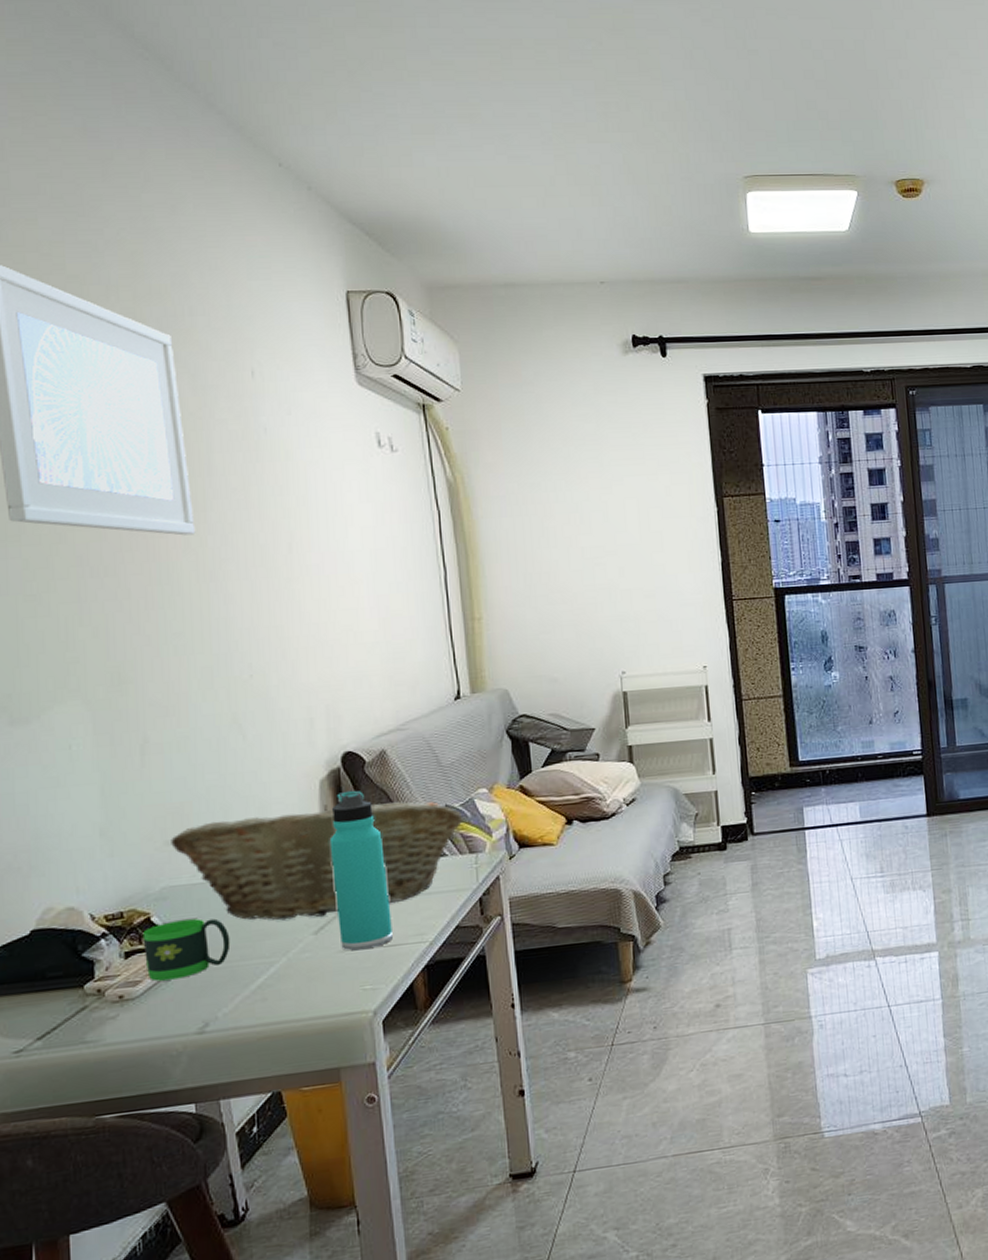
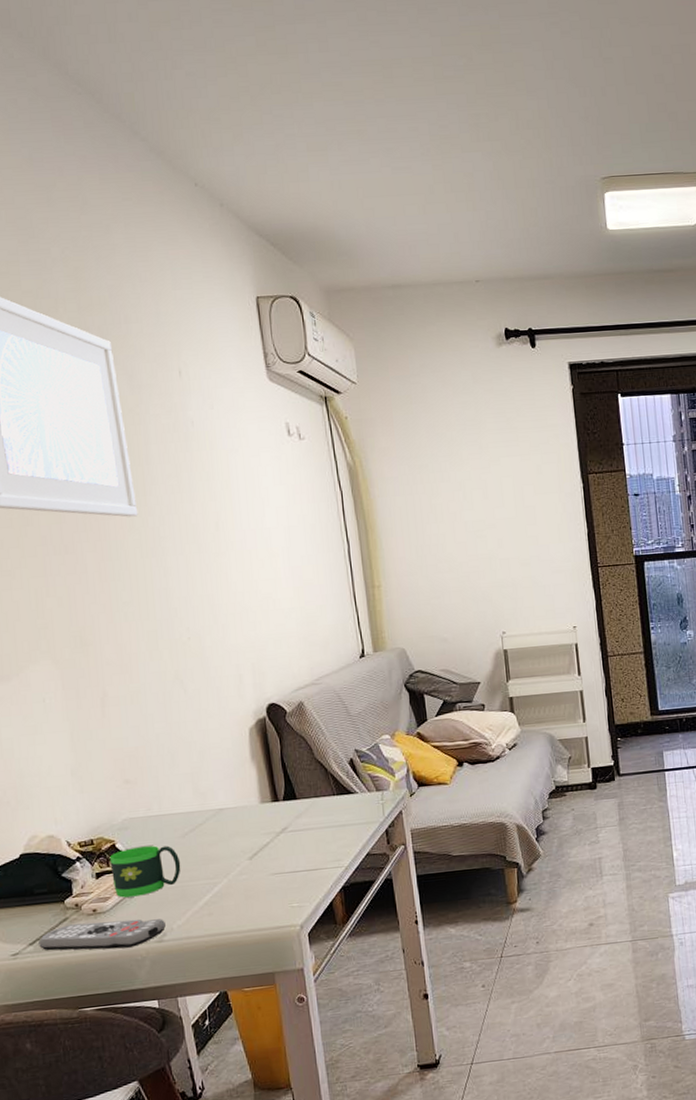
remote control: none [49,1006,208,1046] -> present [38,919,166,951]
fruit basket: present [171,801,463,921] -> none [129,746,370,848]
thermos bottle: present [329,790,393,951] -> none [259,736,314,874]

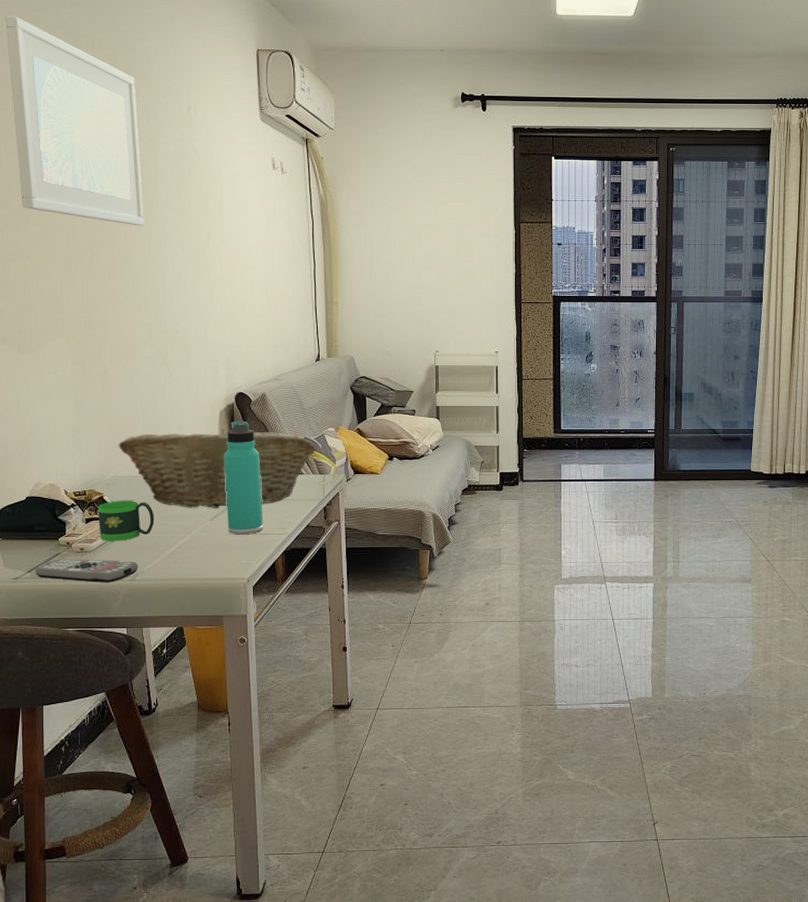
fruit basket: none [129,746,370,848] -> present [119,429,316,508]
thermos bottle: none [259,736,314,874] -> present [224,420,263,535]

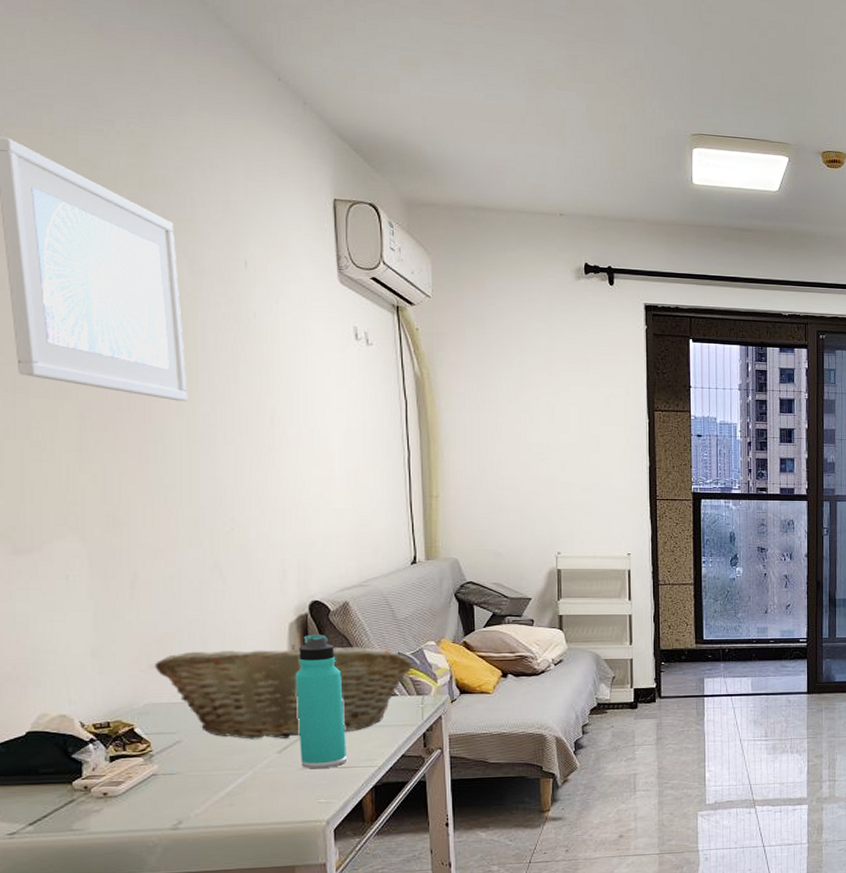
remote control: present [35,559,138,583] -> none [40,805,182,834]
mug: present [97,501,155,541] -> none [126,733,204,783]

